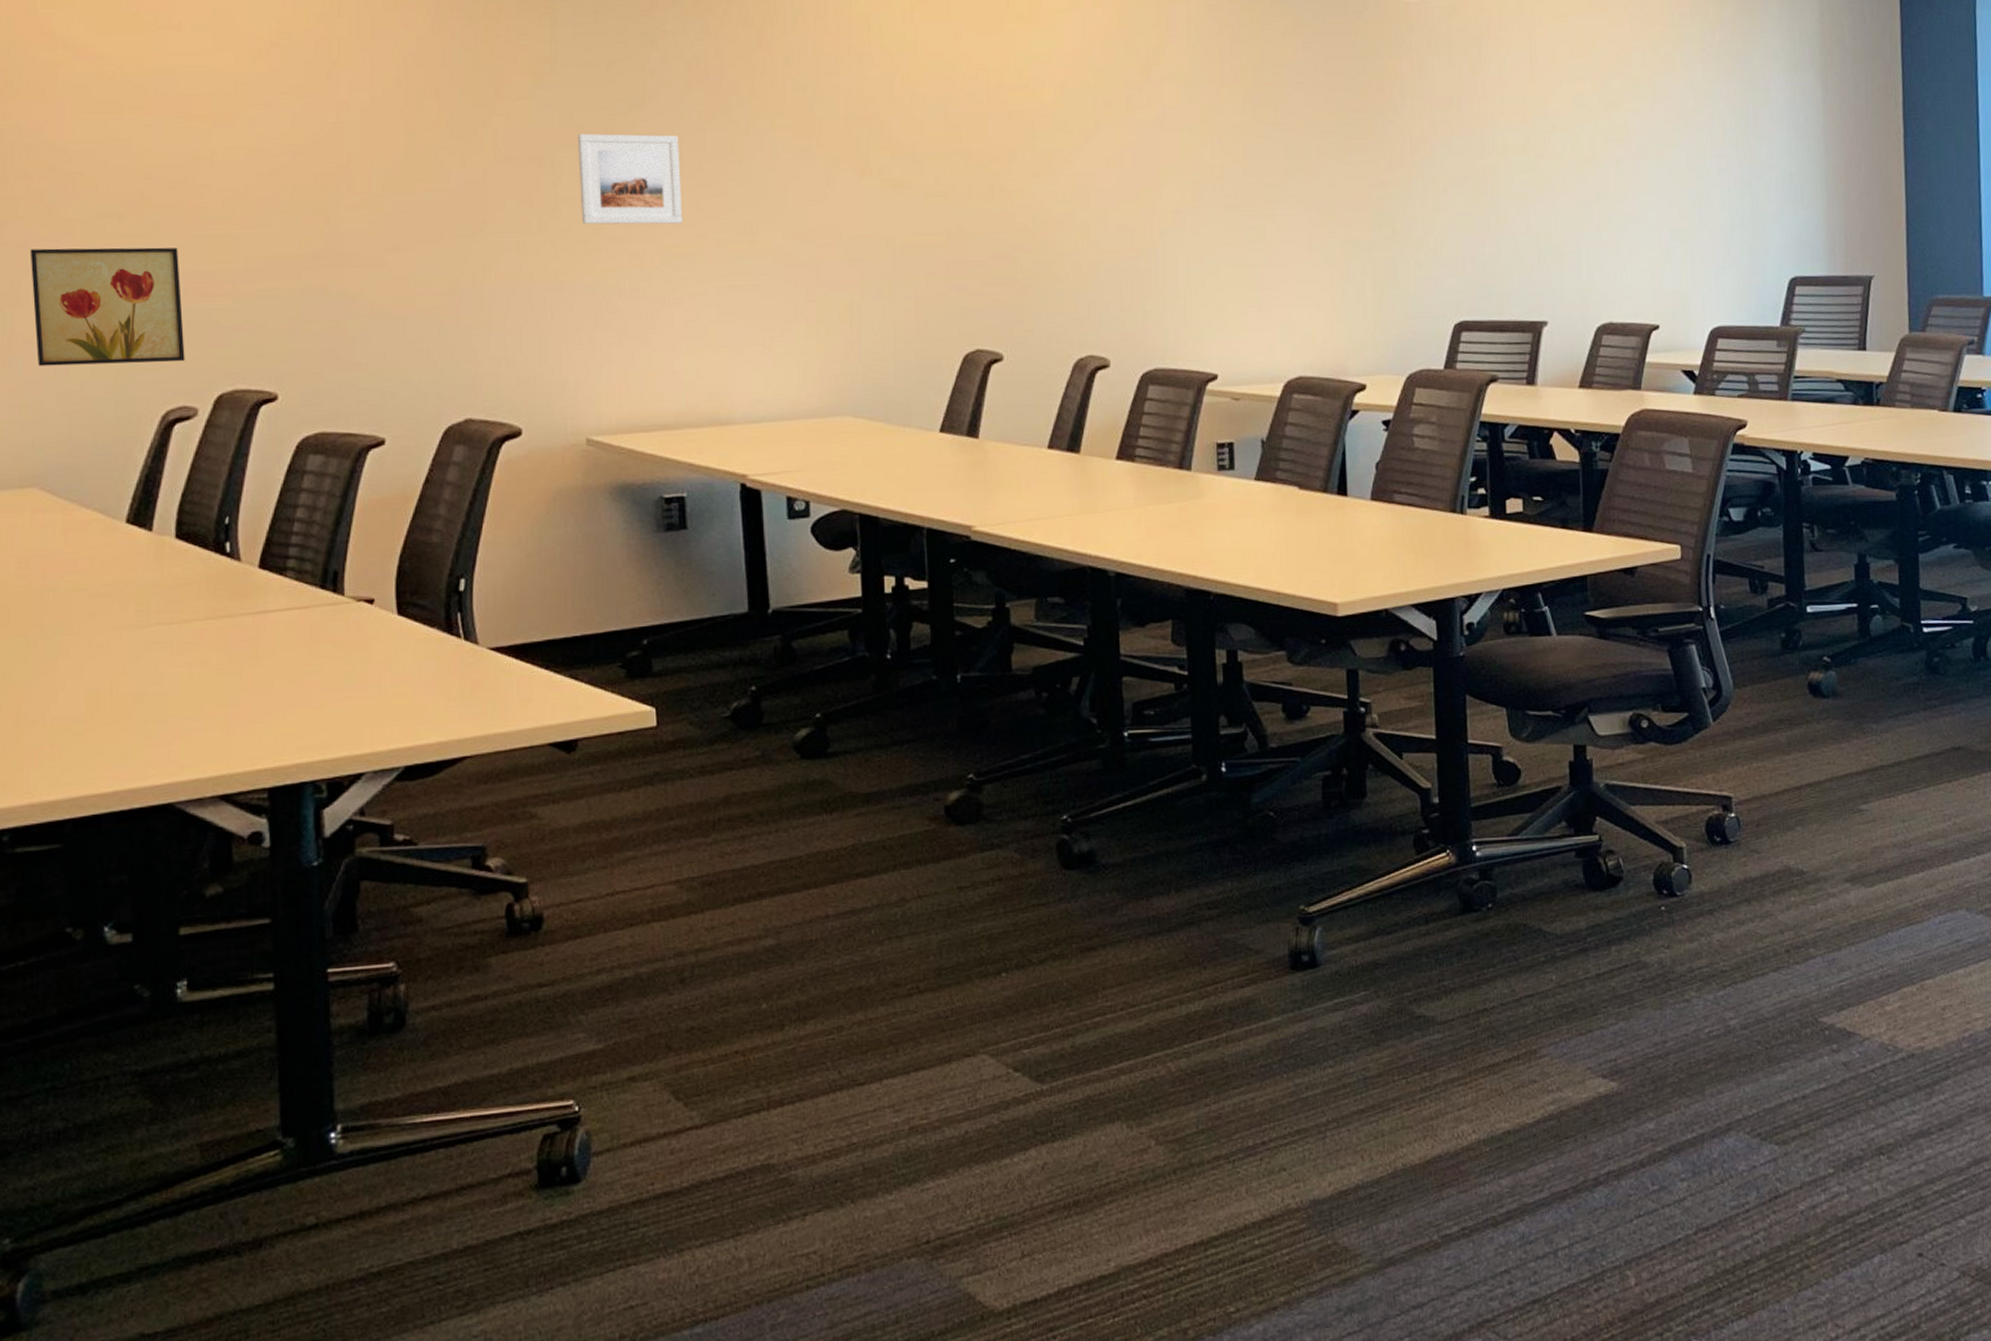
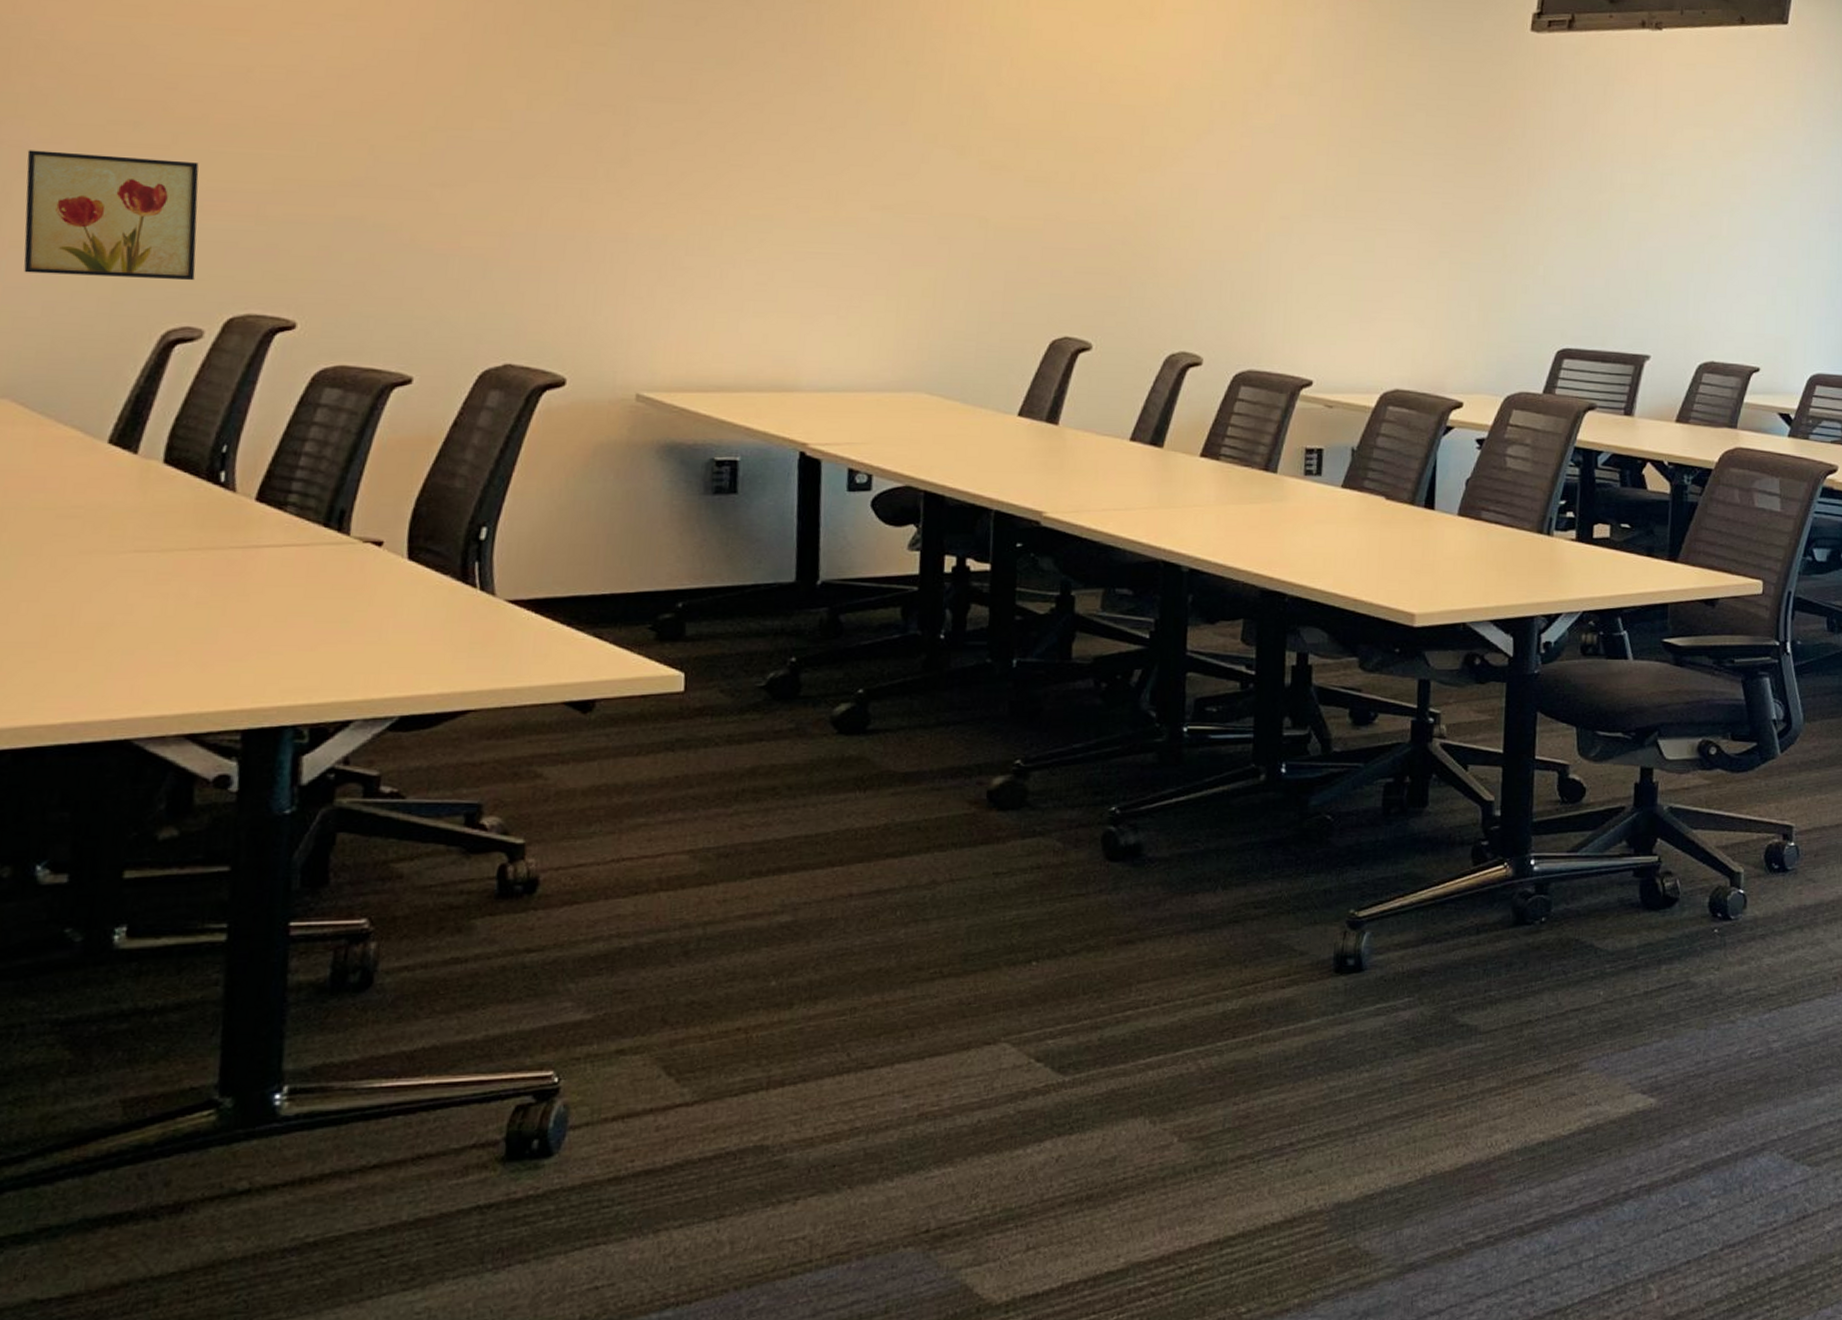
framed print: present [577,133,682,225] -> none [653,85,768,185]

